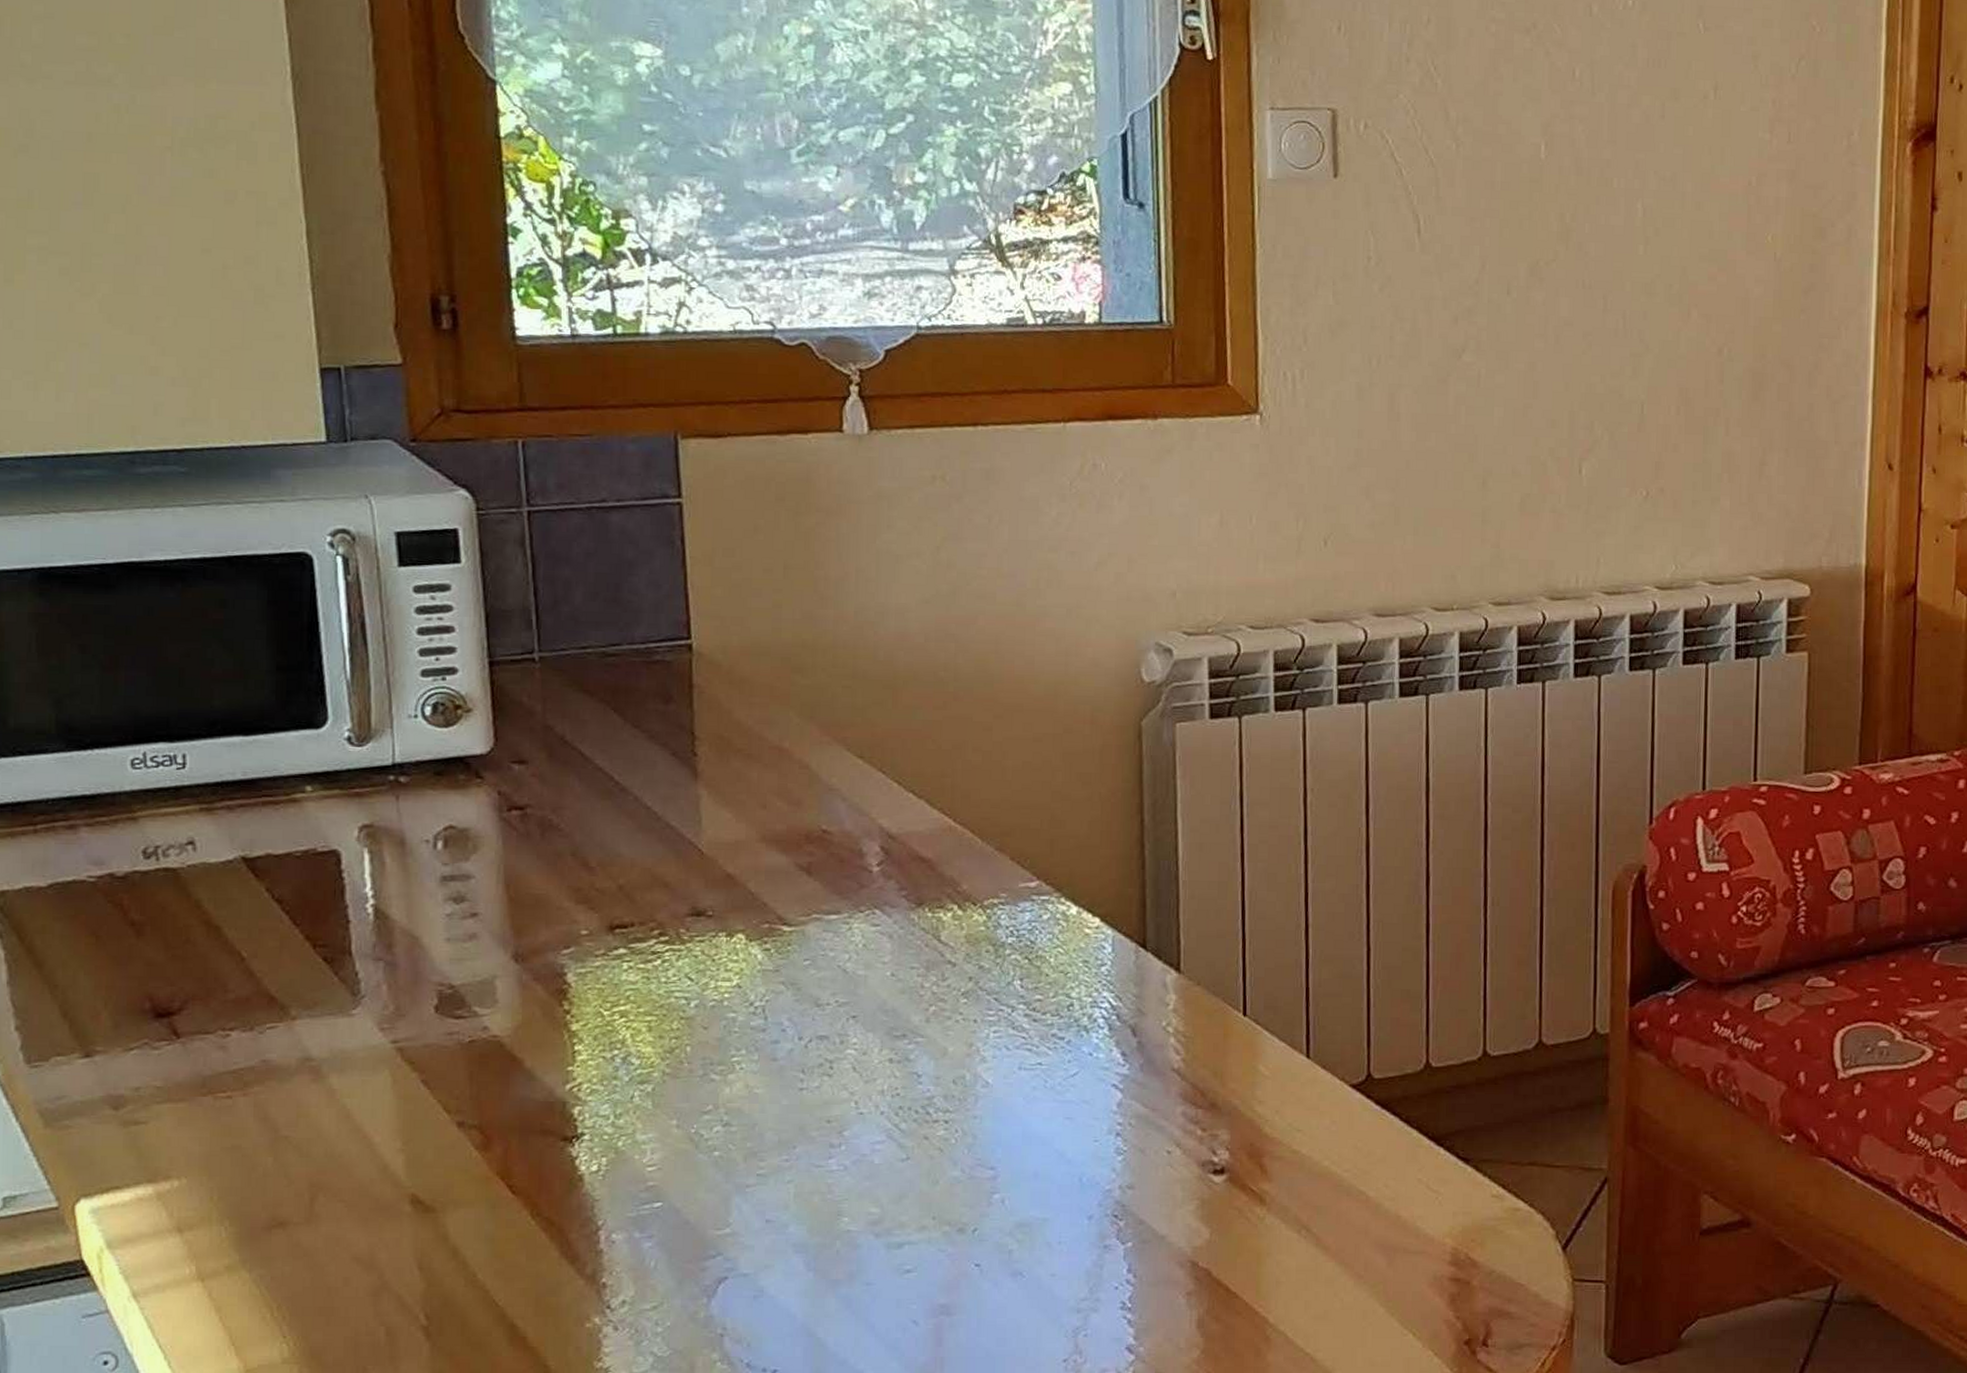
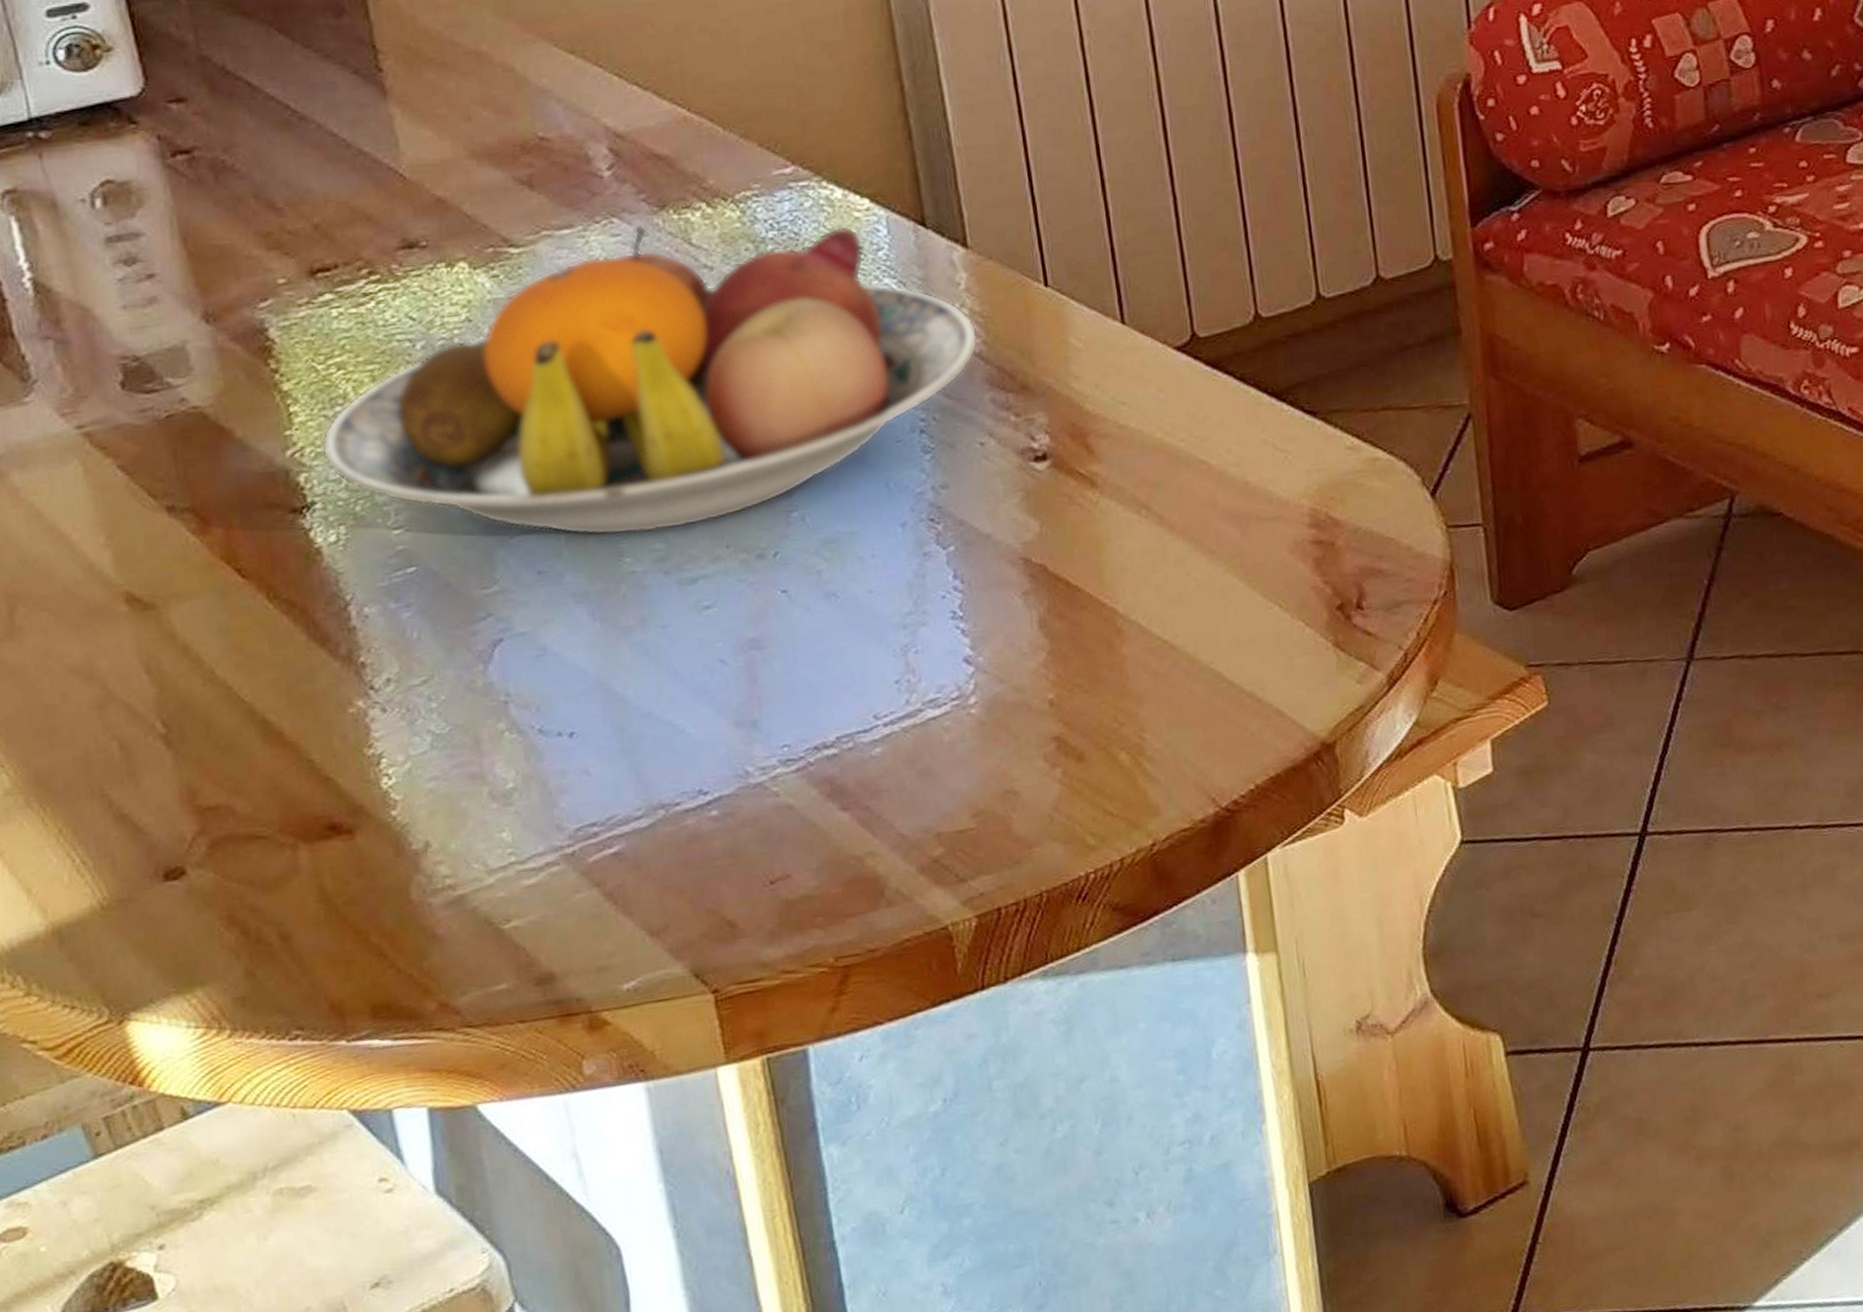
fruit bowl: none [597,918,1179,1197] -> present [321,225,979,536]

